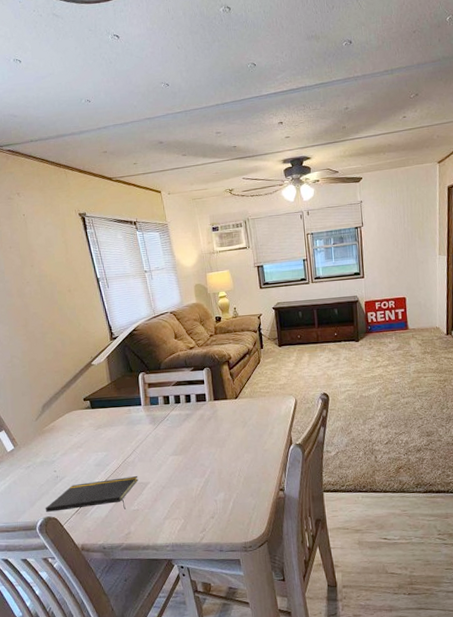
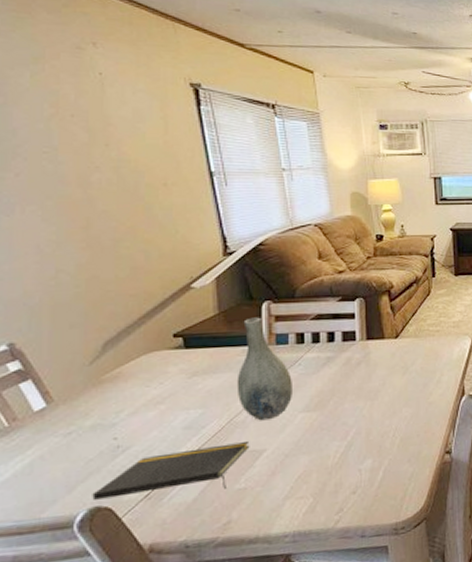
vase: none [126,385,164,461] -> present [236,317,292,421]

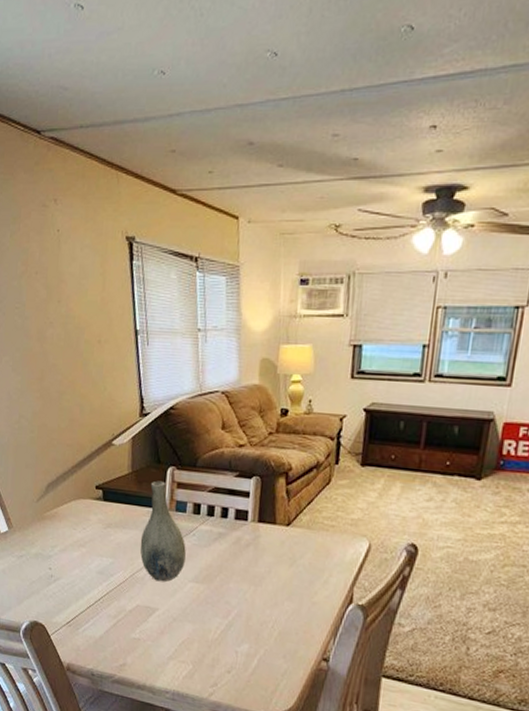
notepad: present [92,442,250,500] -> none [33,590,146,635]

